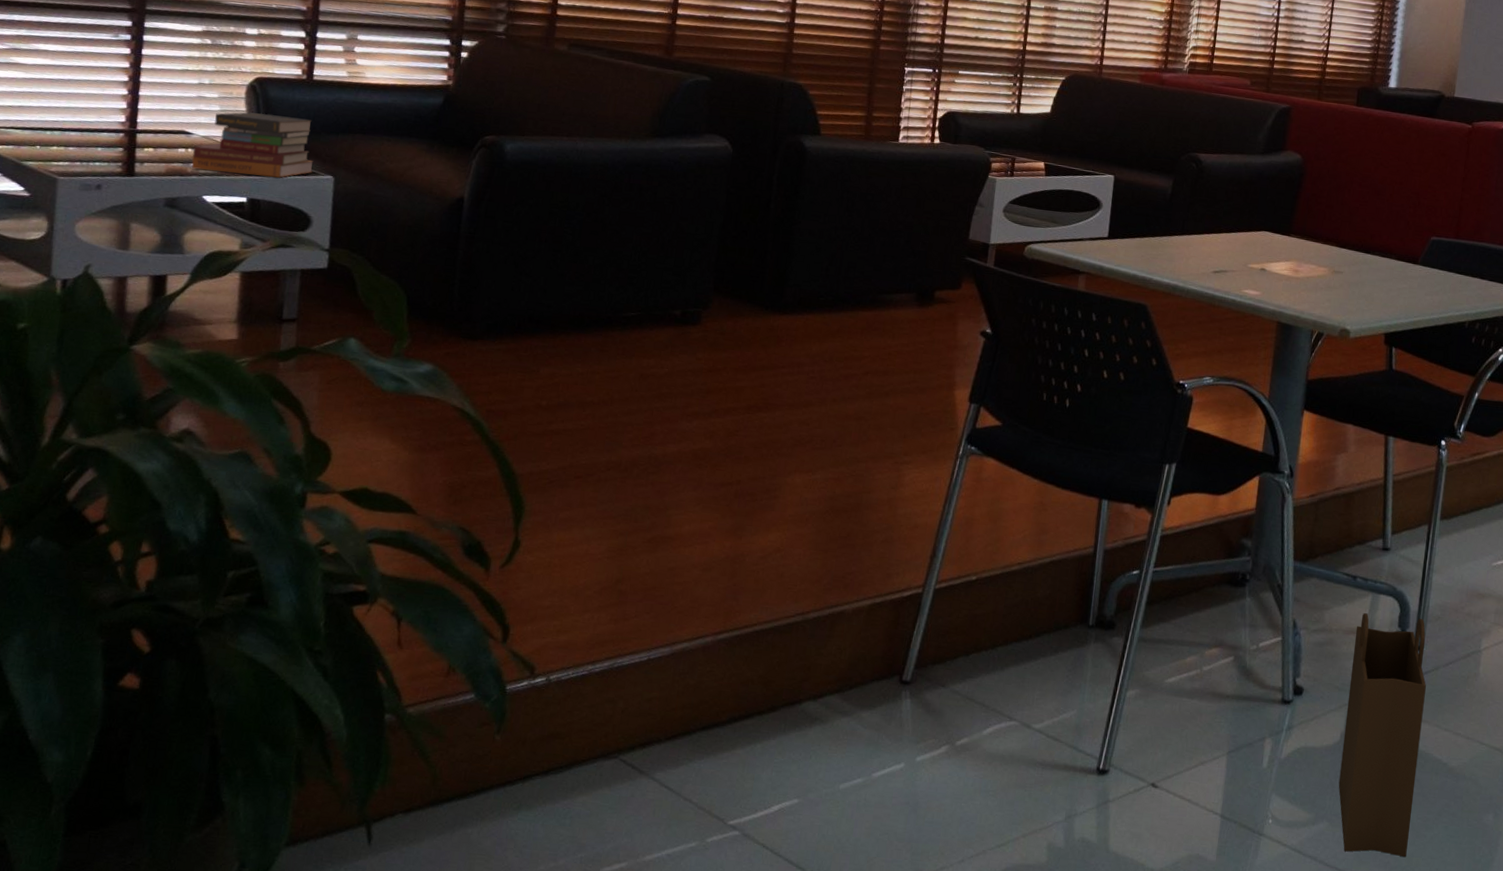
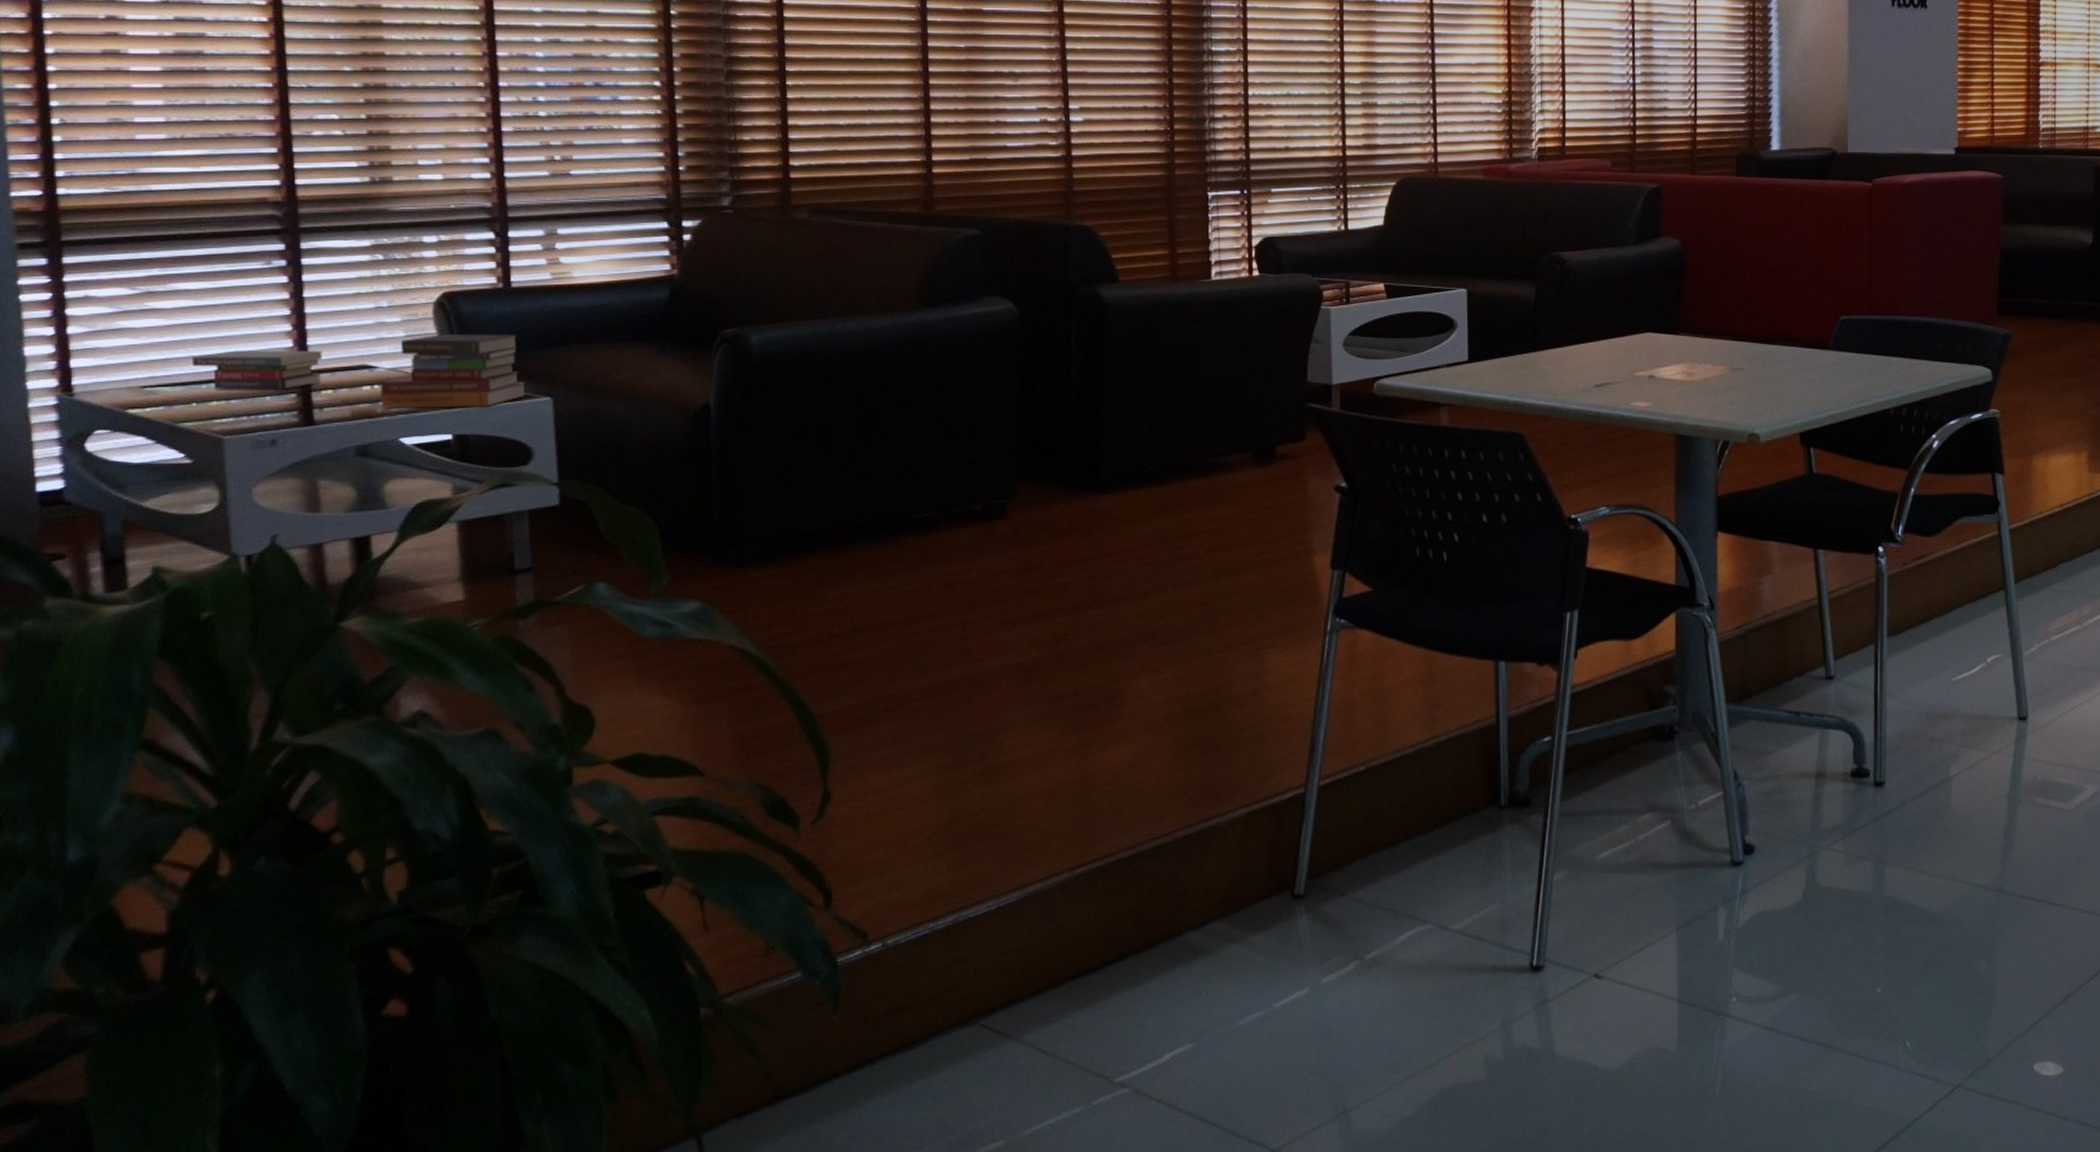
books: none [41,105,150,144] -> present [191,350,322,390]
shopping bag: present [1338,613,1426,858] -> none [1806,750,1894,1023]

